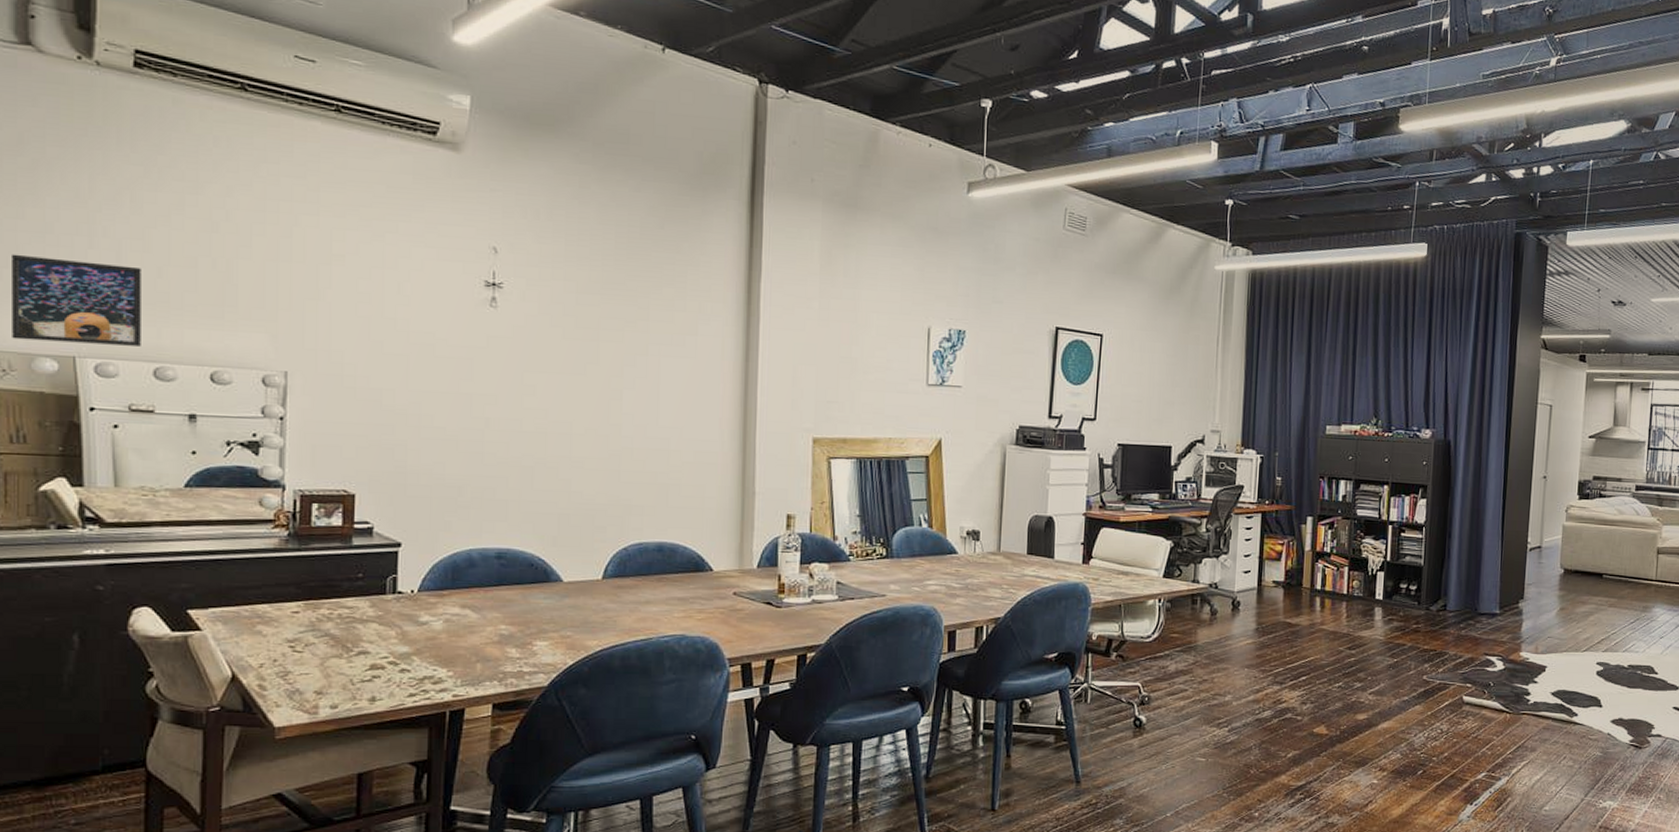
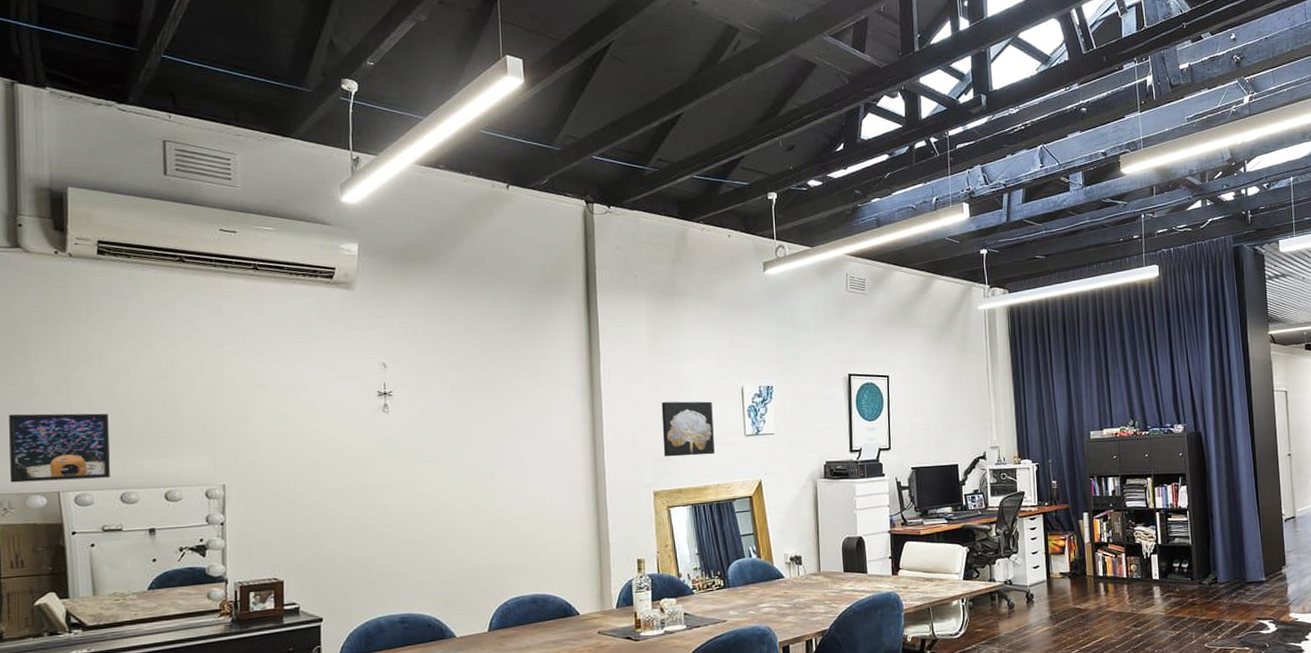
wall art: none [828,333,891,403] -> present [661,401,715,457]

